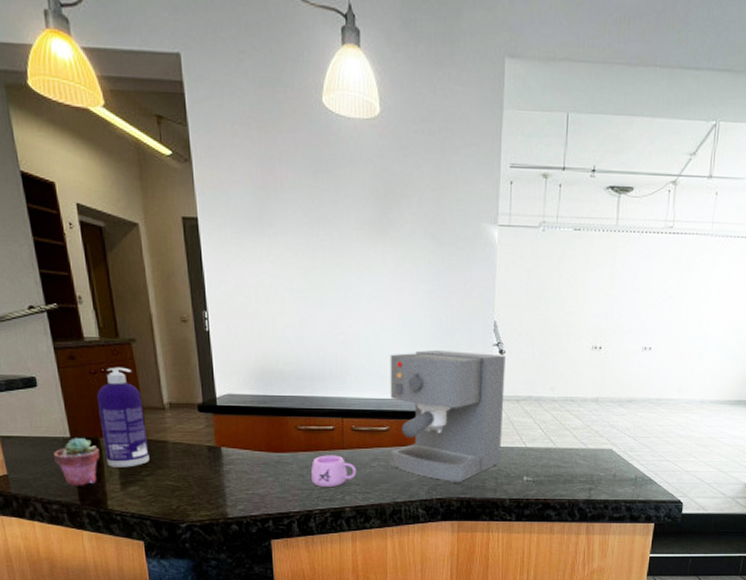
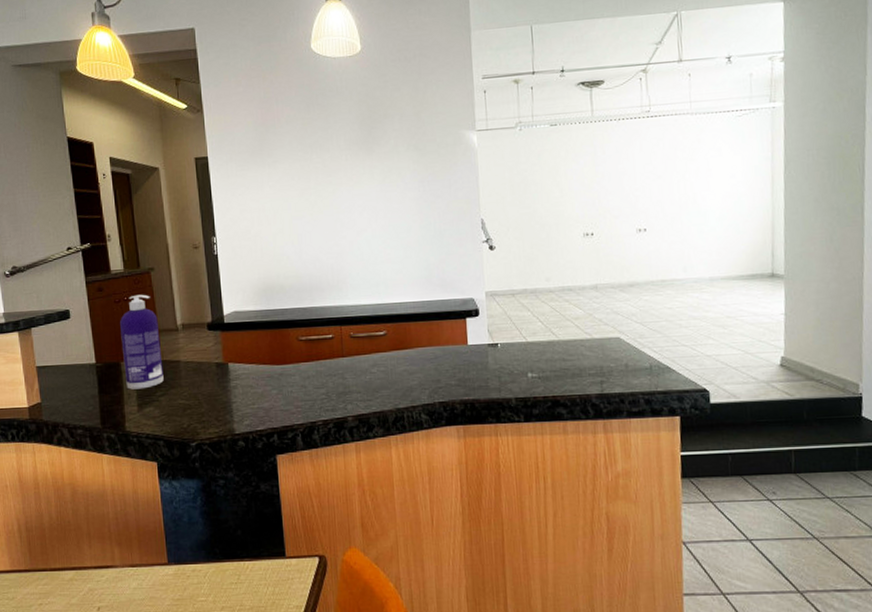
potted succulent: present [54,437,101,486] -> none [81,362,121,410]
mug: present [310,455,357,487] -> none [312,363,357,397]
coffee maker: present [390,349,505,484] -> none [383,250,502,385]

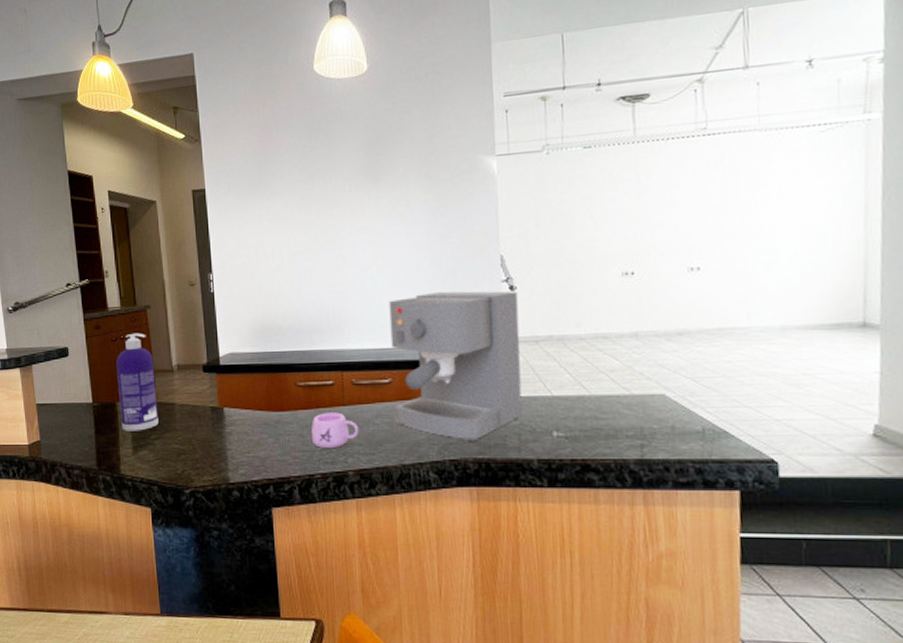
mug: none [312,363,357,397] -> present [311,412,359,448]
coffee maker: none [383,250,502,385] -> present [389,291,523,442]

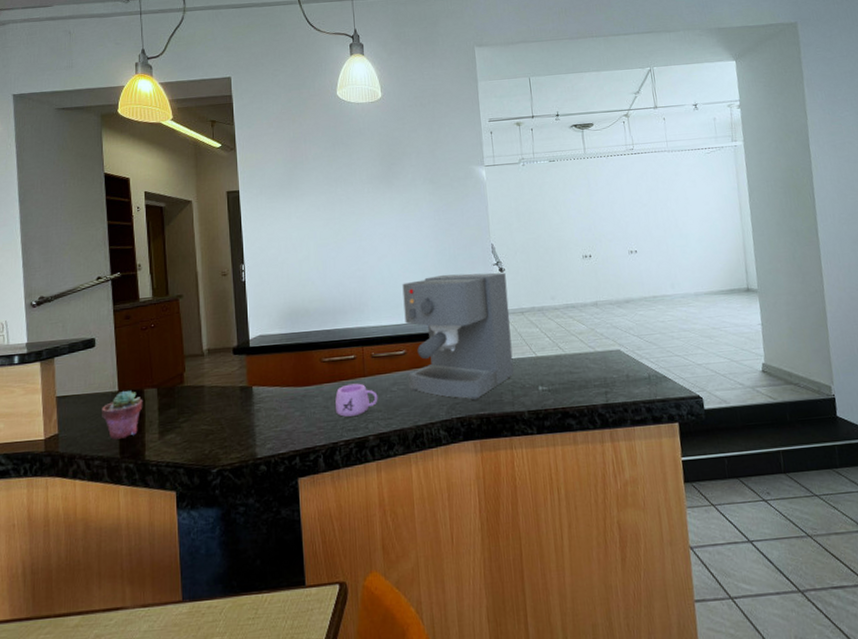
potted succulent: none [78,402,117,451] -> present [102,390,143,440]
spray bottle: present [116,333,159,431] -> none [146,321,187,417]

